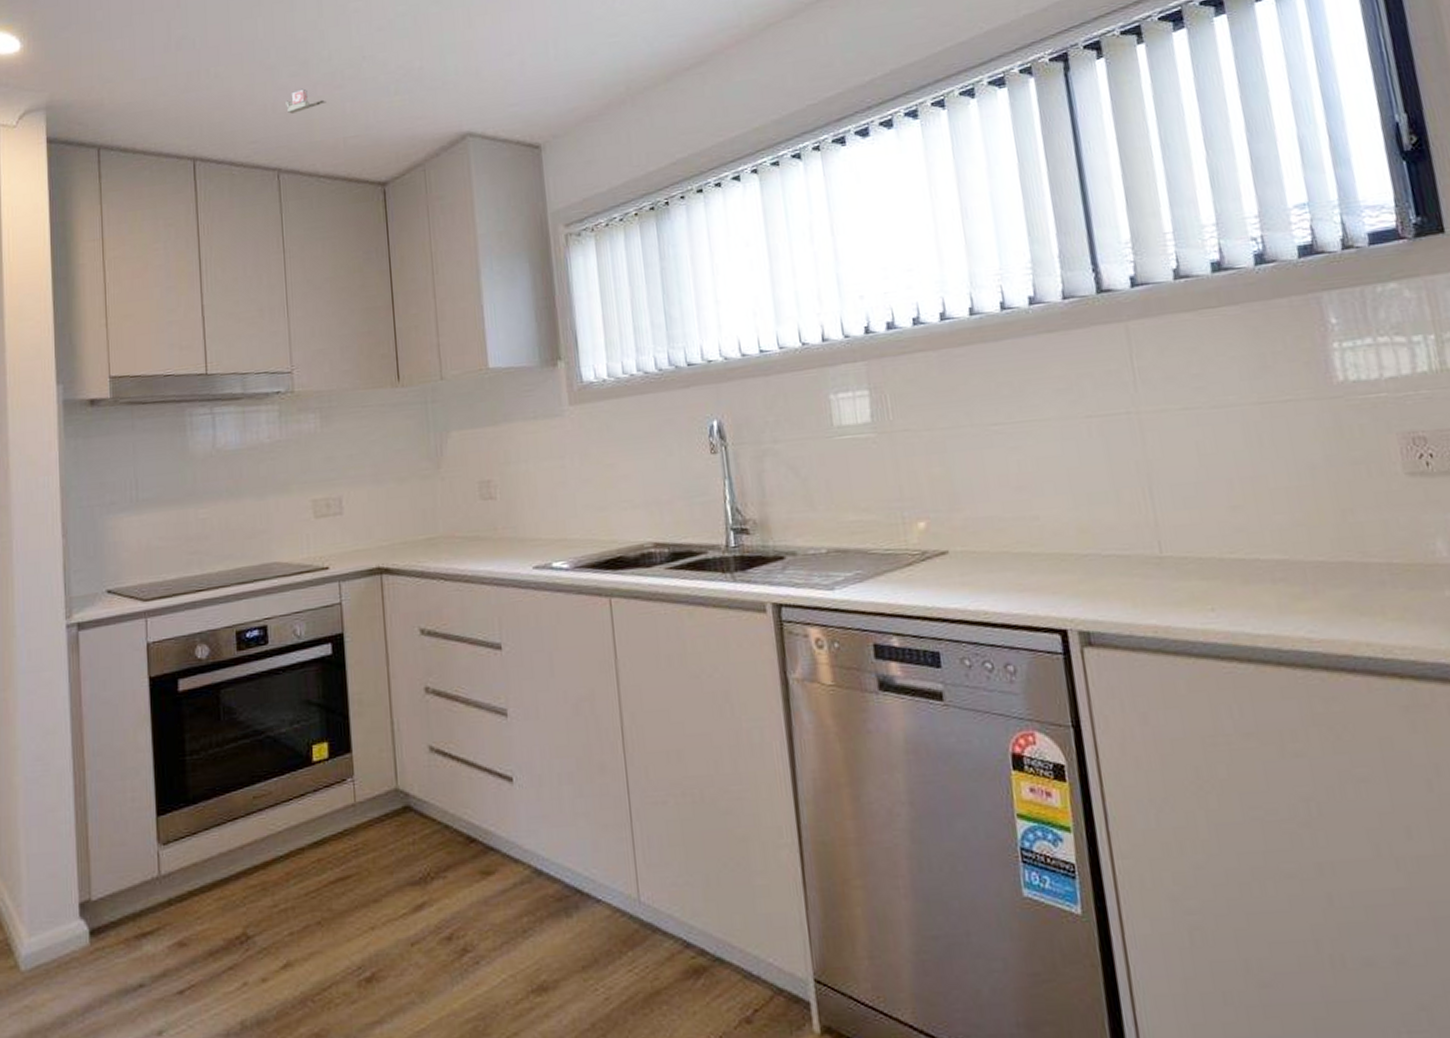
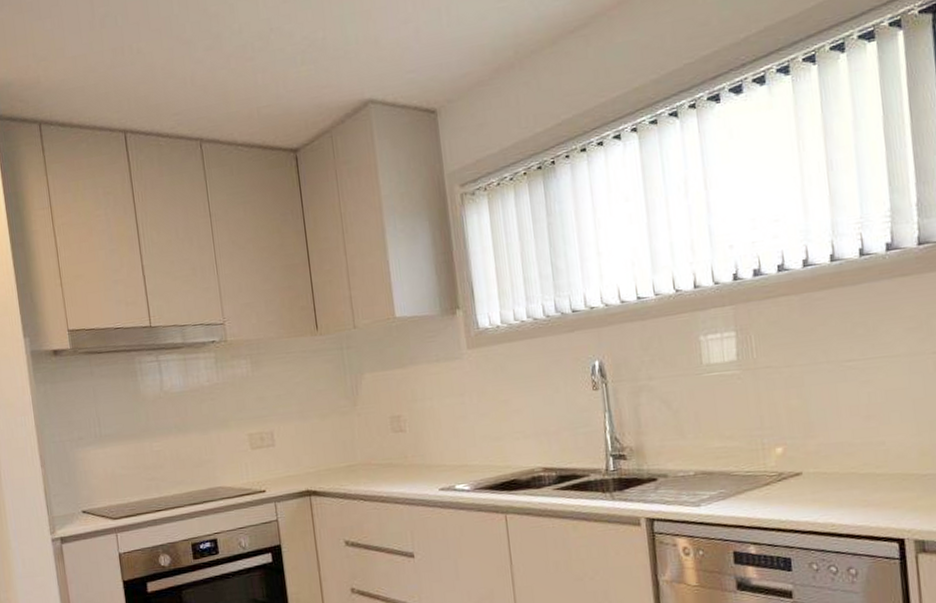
tape dispenser: present [286,88,326,114] -> none [203,61,240,86]

